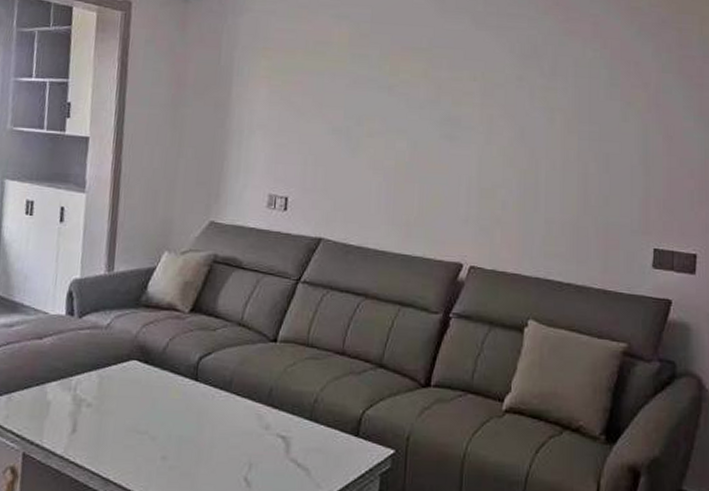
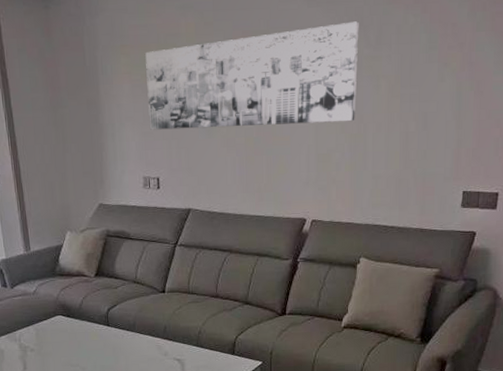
wall art: none [284,49,532,155] -> present [145,21,359,130]

